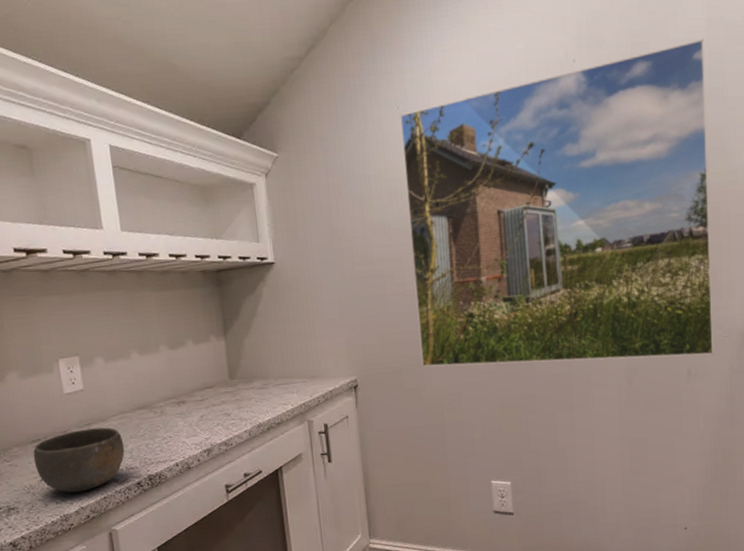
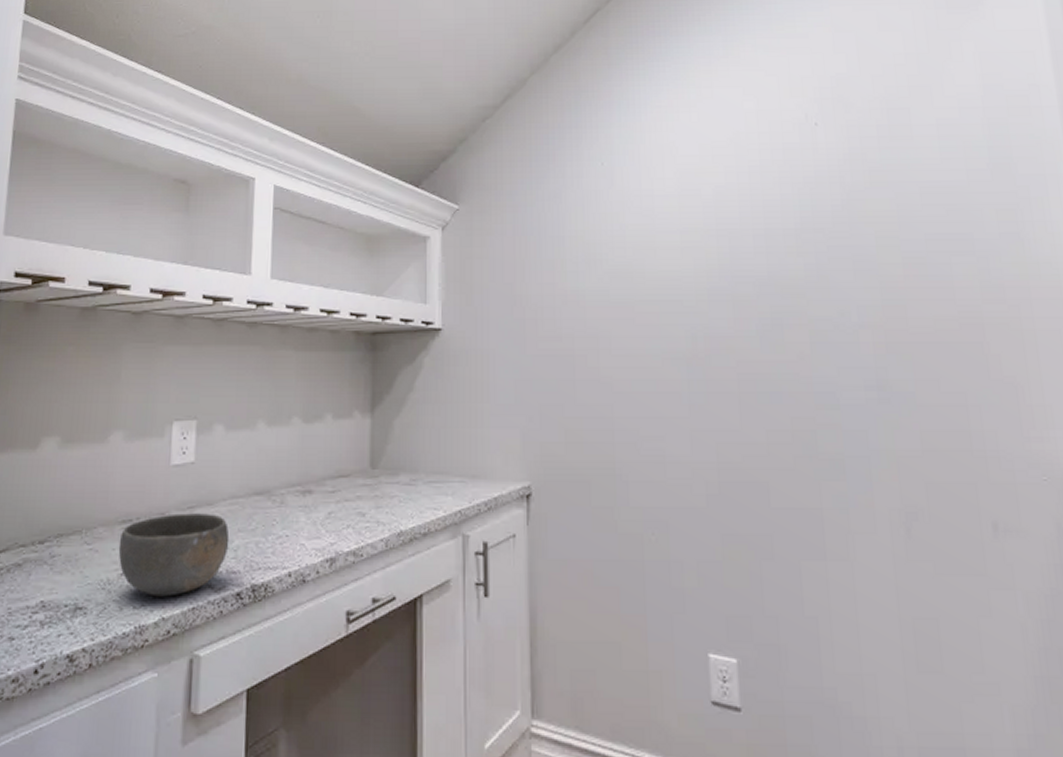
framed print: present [400,38,714,367] -> none [604,106,1031,506]

